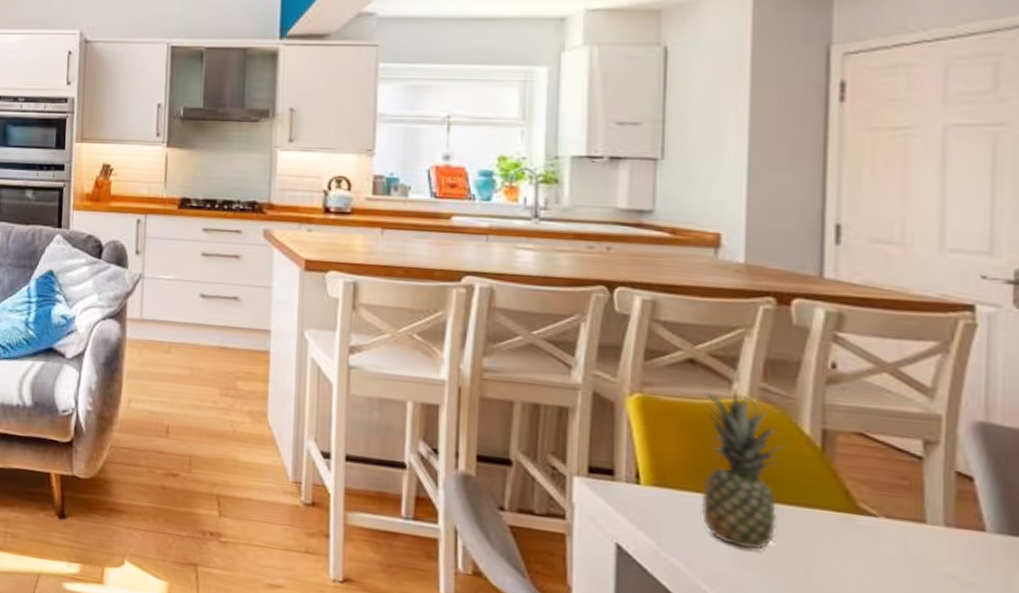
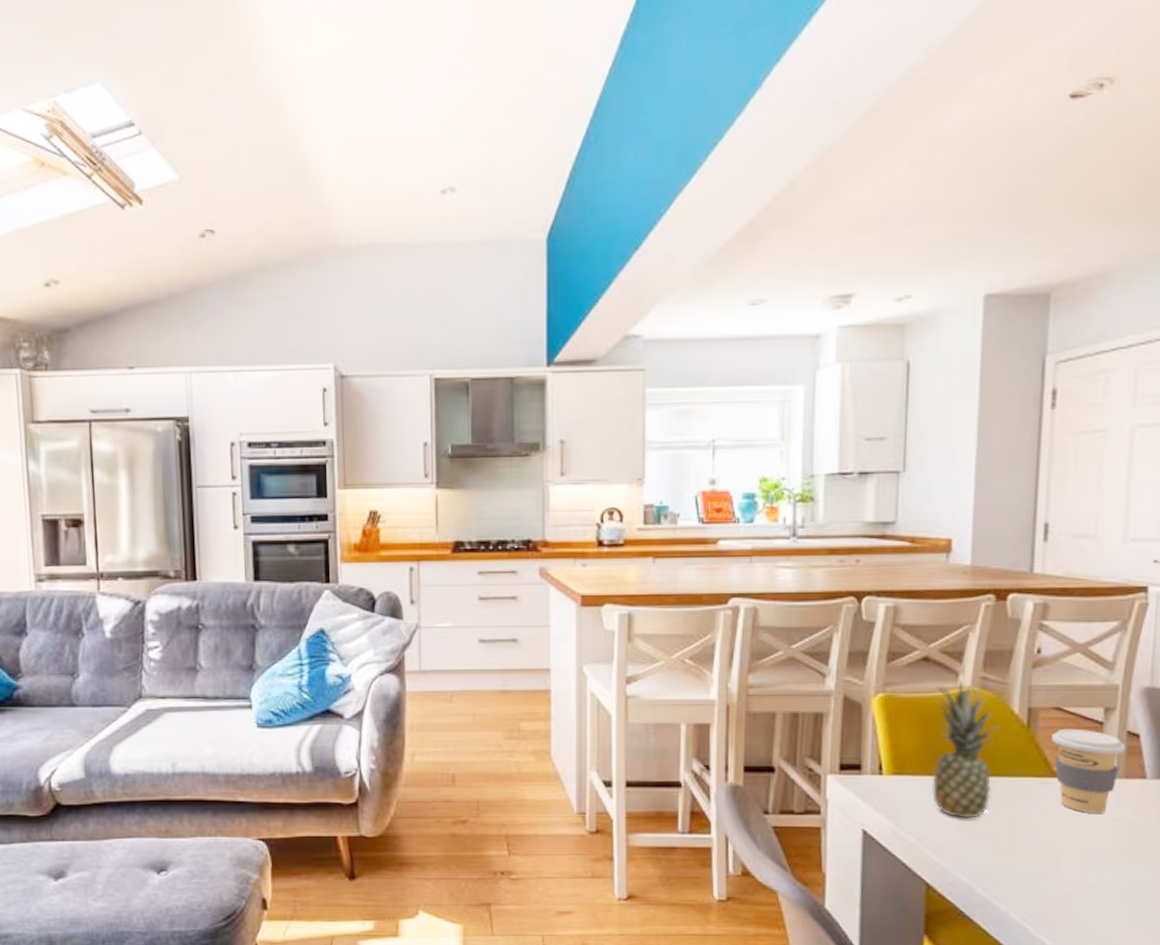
coffee cup: none [854,458,956,566] -> present [1052,728,1126,813]

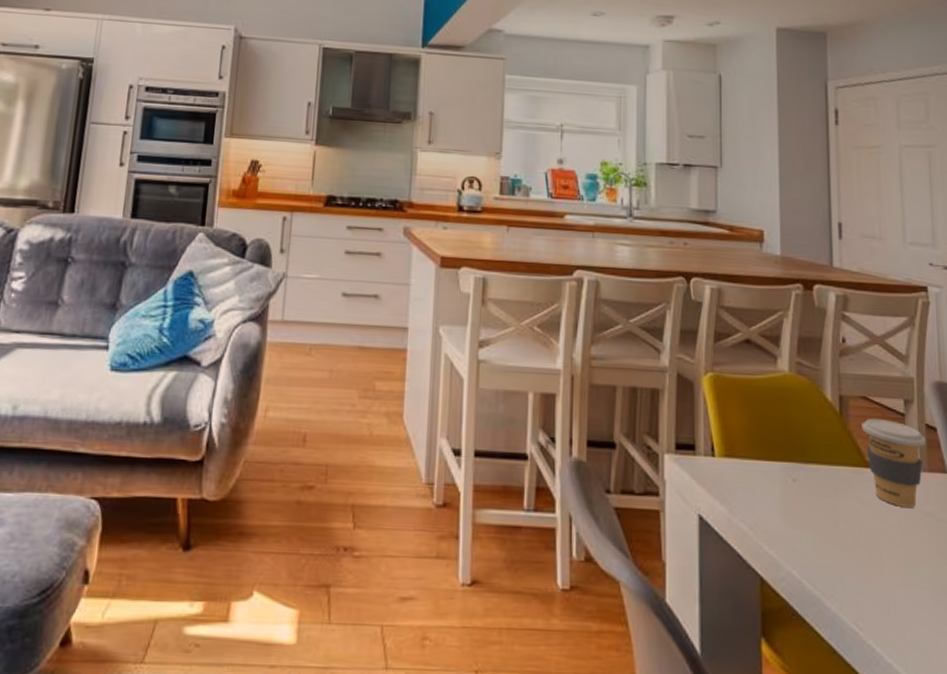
fruit: present [931,680,1000,819] -> none [757,364,816,508]

